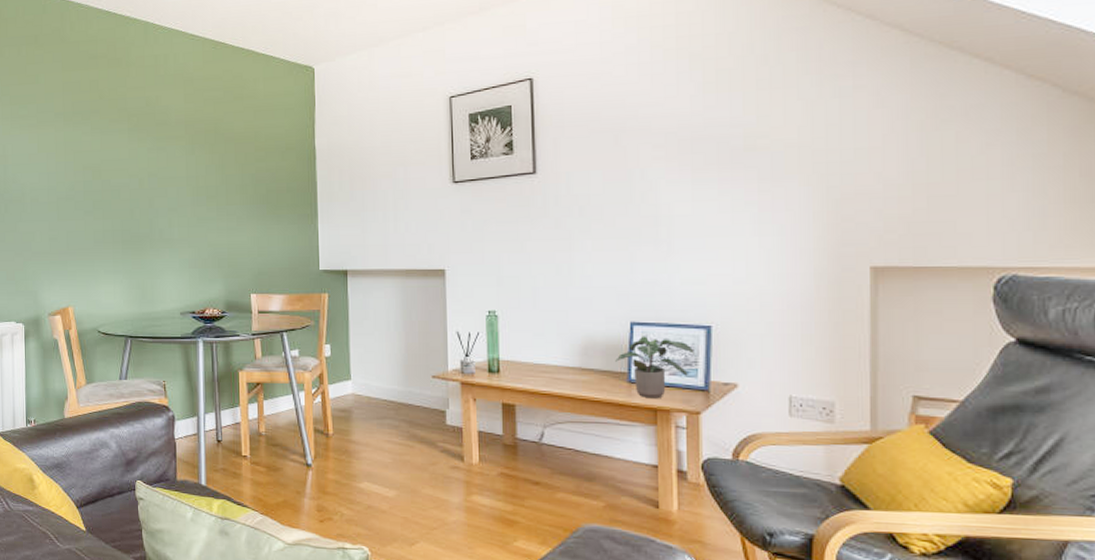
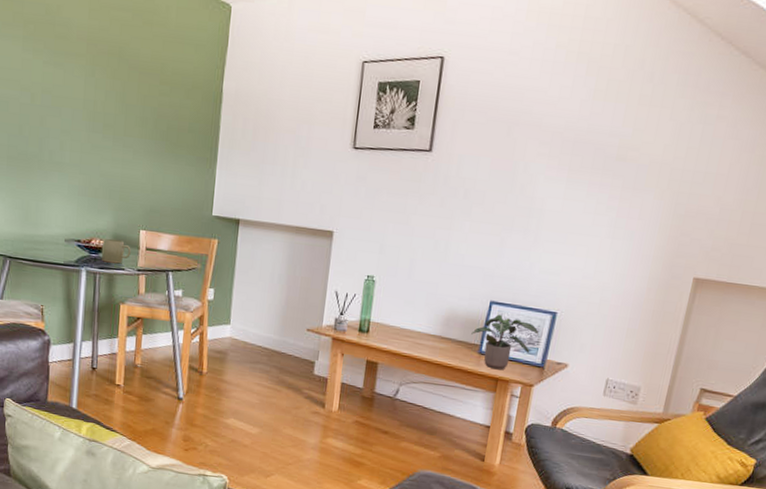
mug: none [215,306,244,331] -> present [101,238,131,264]

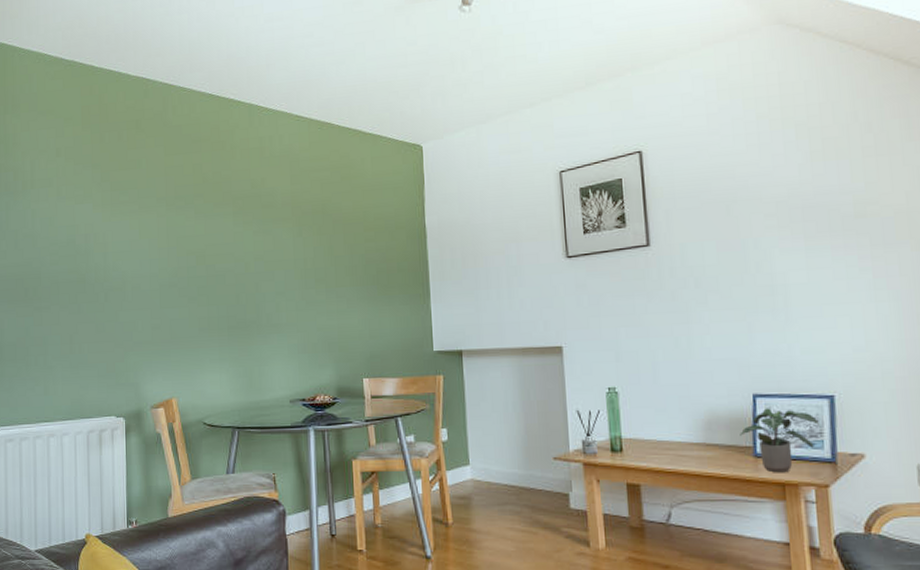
mug: present [101,238,131,264] -> none [326,391,357,418]

